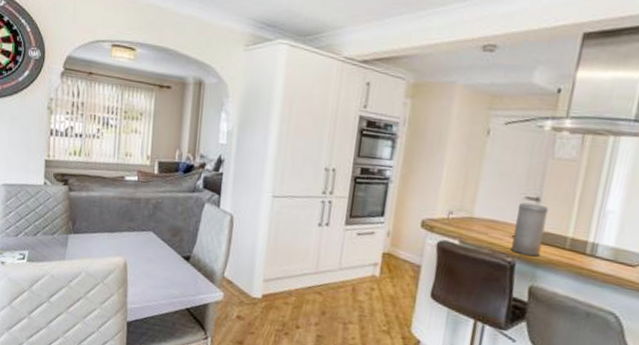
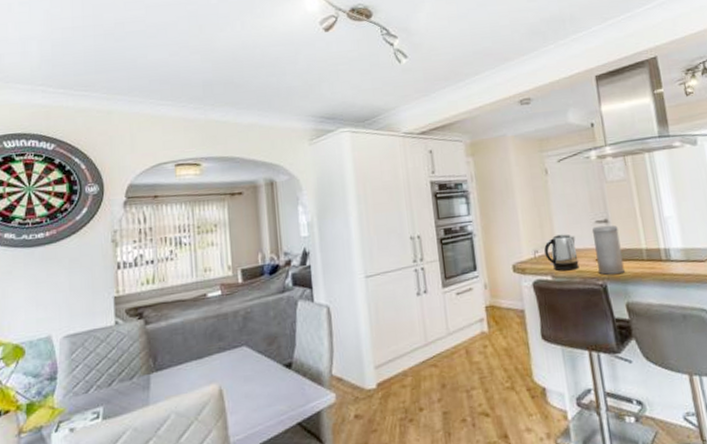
kettle: none [459,201,498,241] -> present [544,234,579,271]

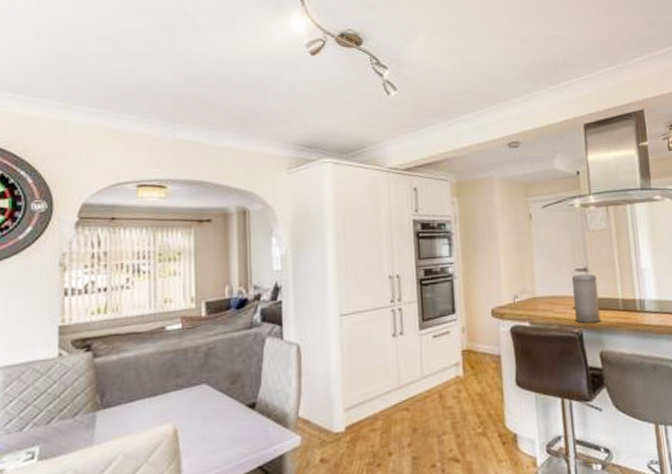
kettle: present [544,234,579,271] -> none [524,280,557,318]

